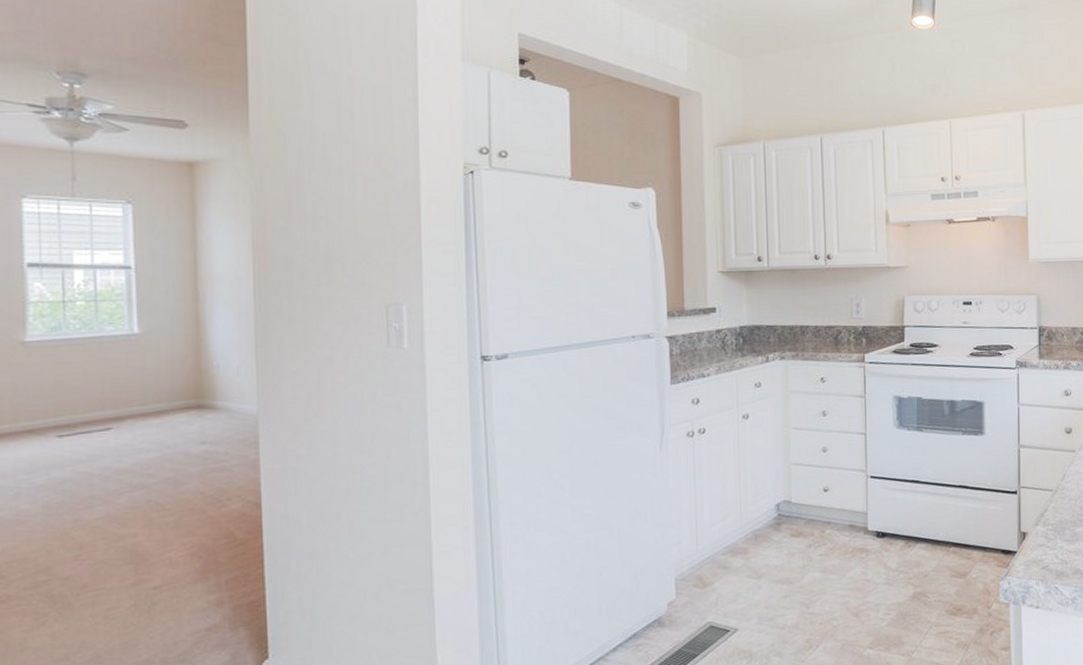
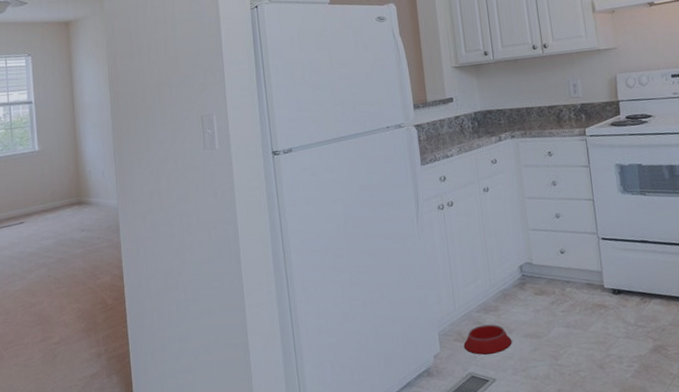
pet bowl: none [704,568,760,602] -> present [463,324,512,355]

